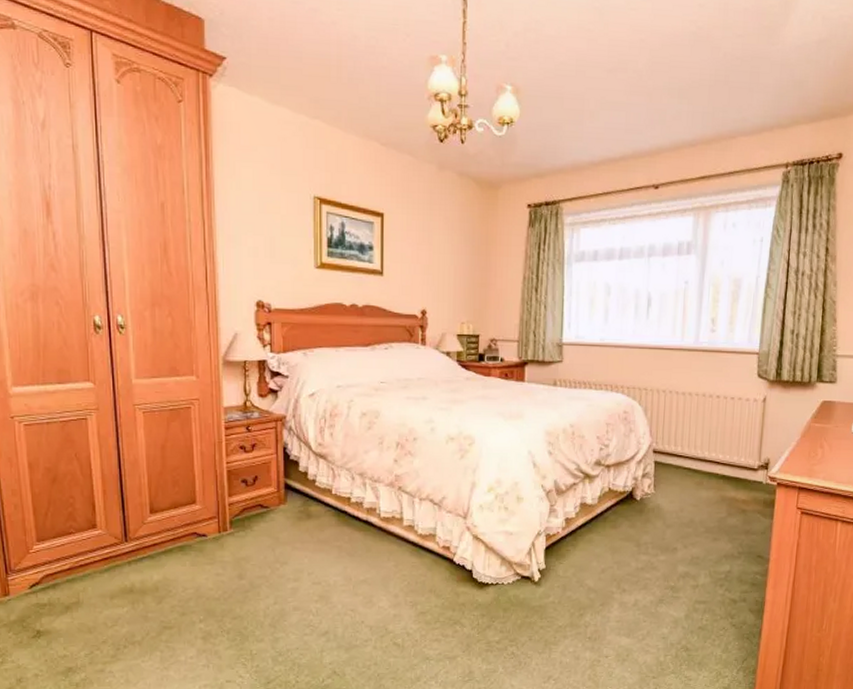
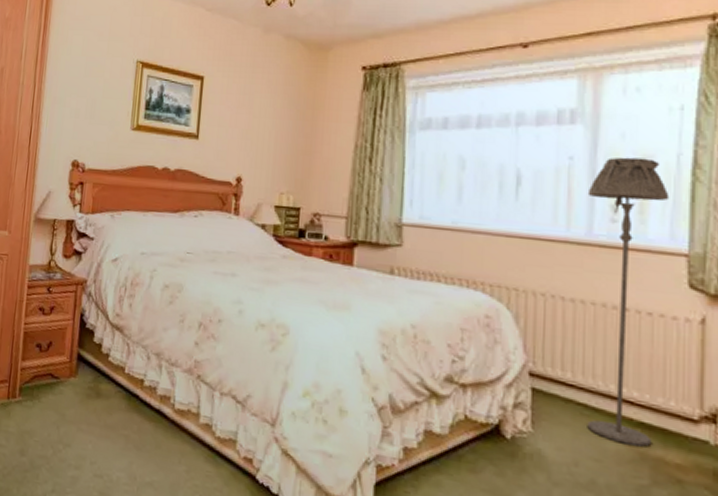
floor lamp: none [689,280,750,492] -> present [587,157,670,447]

